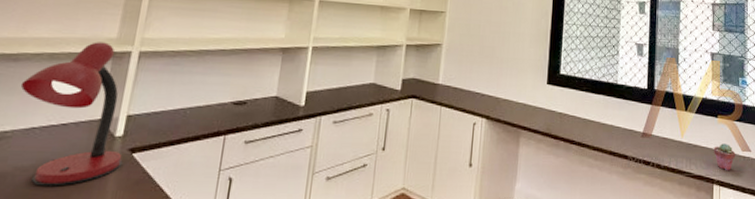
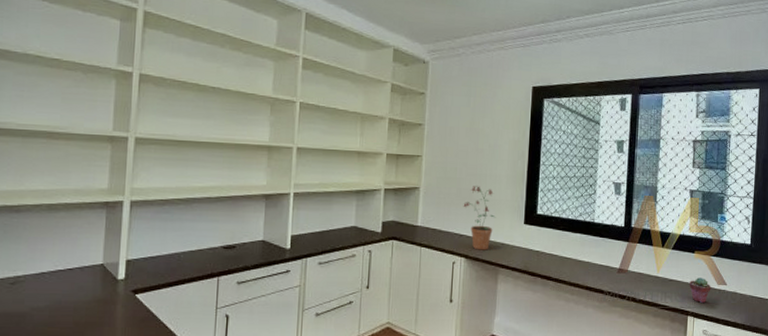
desk lamp: present [20,42,123,186] -> none [25,192,128,324]
potted plant: none [485,44,519,111] -> present [463,186,496,250]

